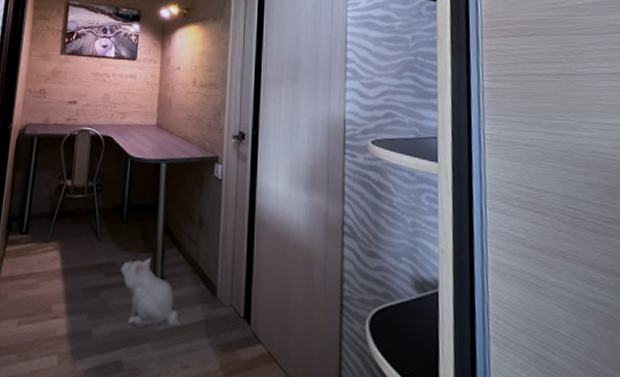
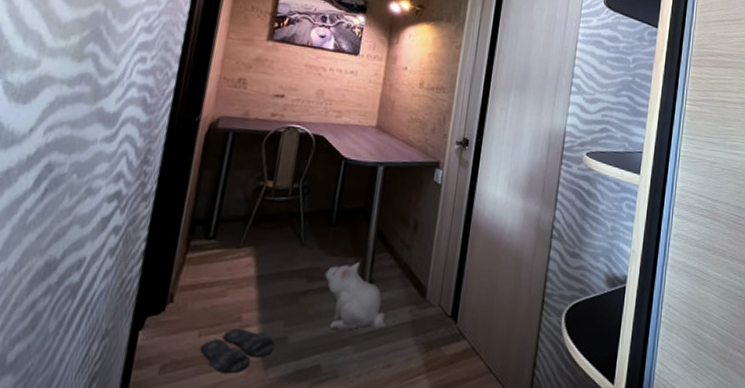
slippers: none [19,319,80,363] -> present [200,328,274,373]

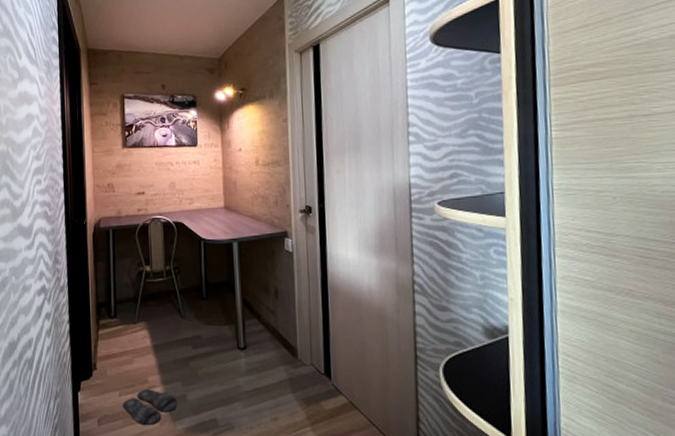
cat: present [323,261,386,330] -> none [205,328,266,388]

